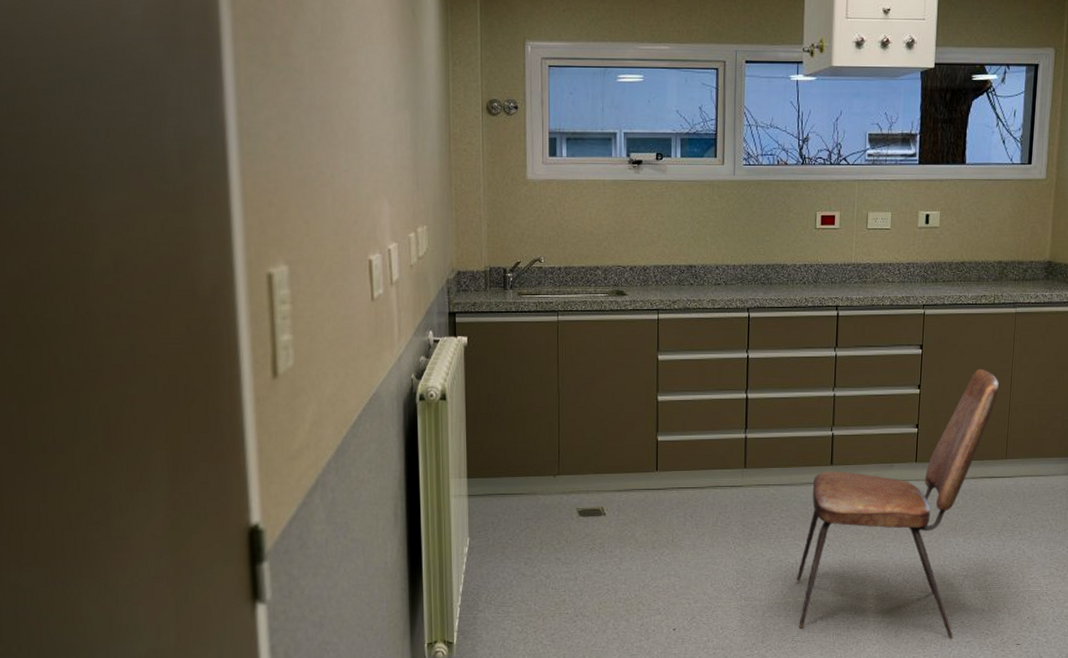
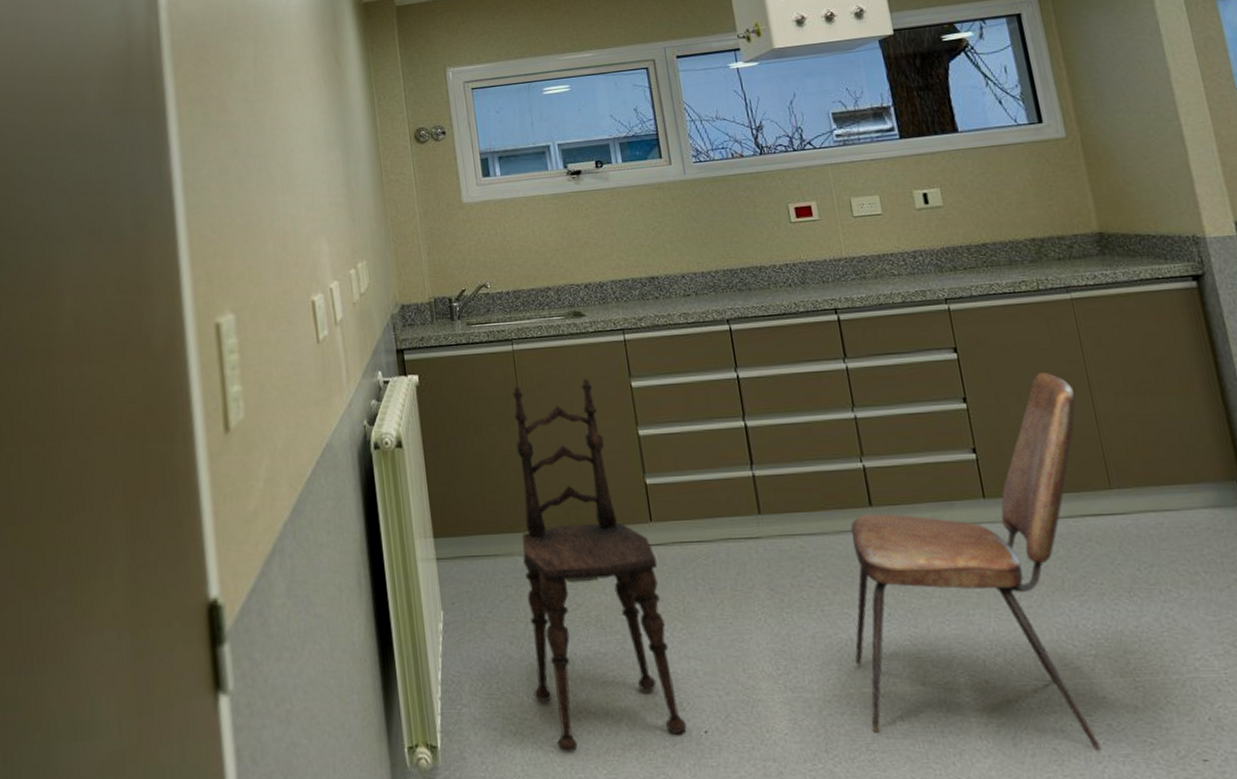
dining chair: none [540,349,660,645] -> present [512,378,687,752]

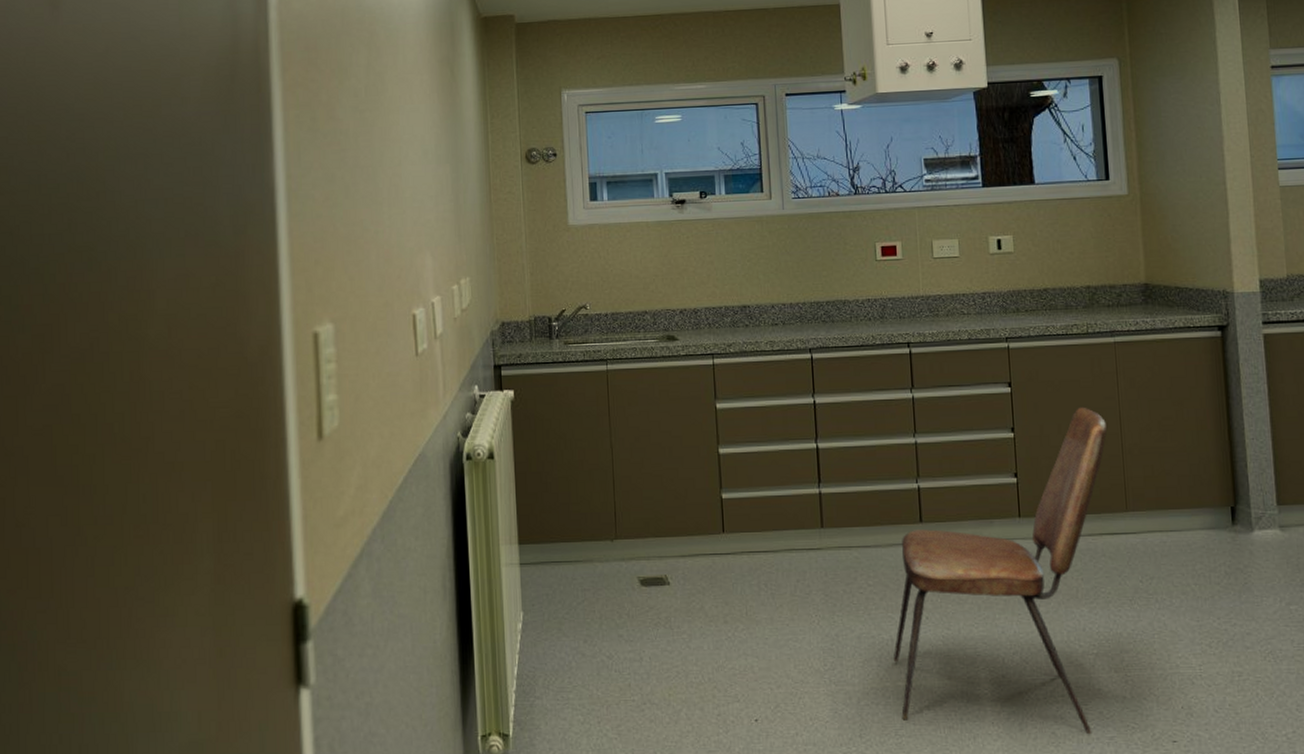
dining chair: present [512,378,687,752] -> none [602,399,739,739]

